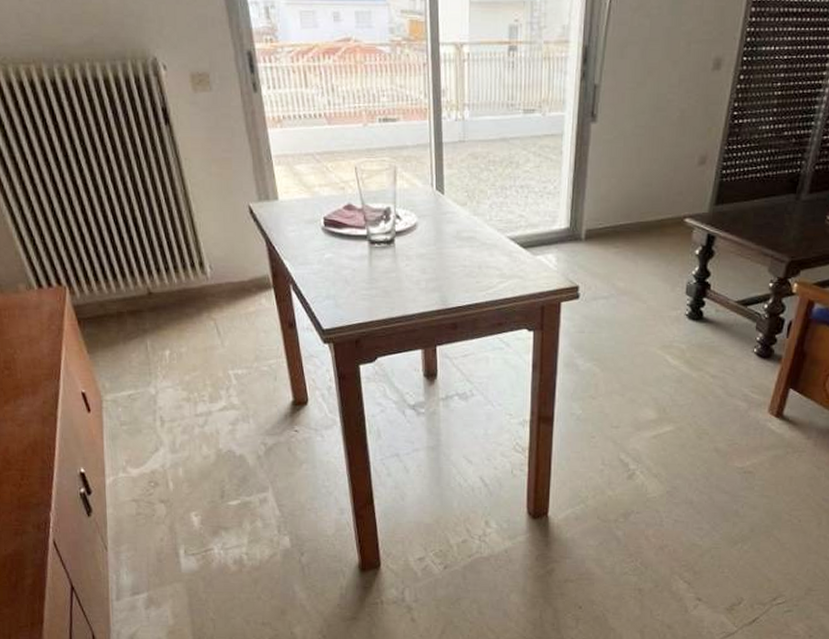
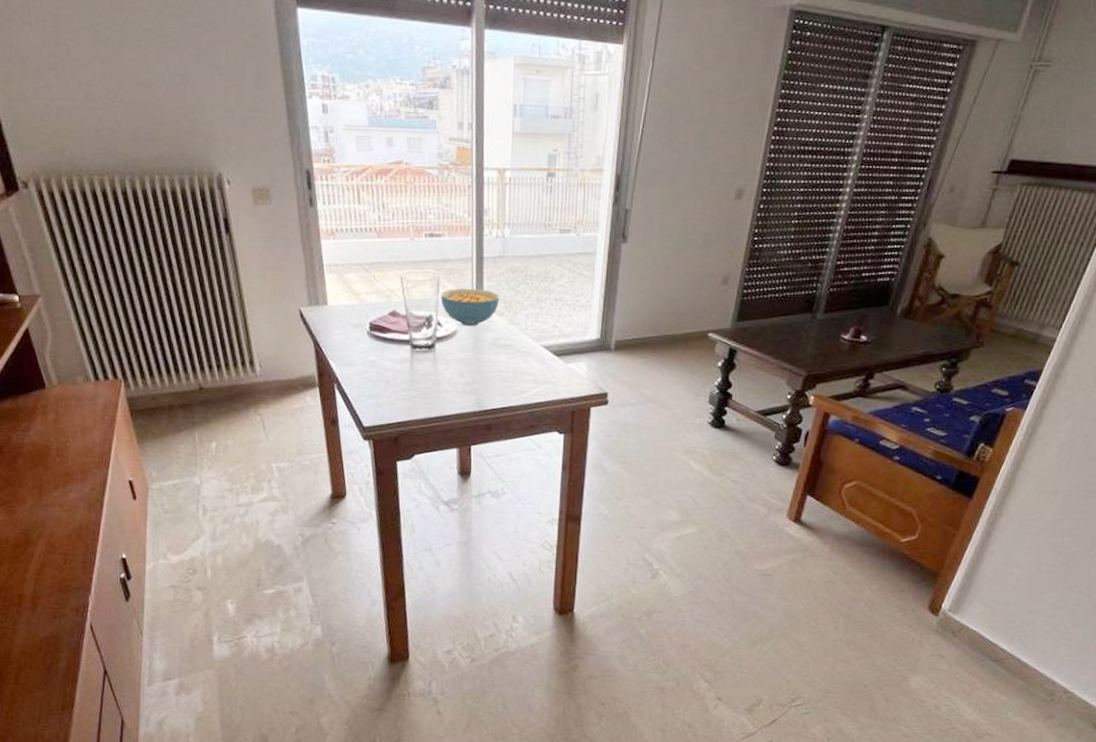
cereal bowl: none [398,177,461,219] -> present [441,288,500,327]

